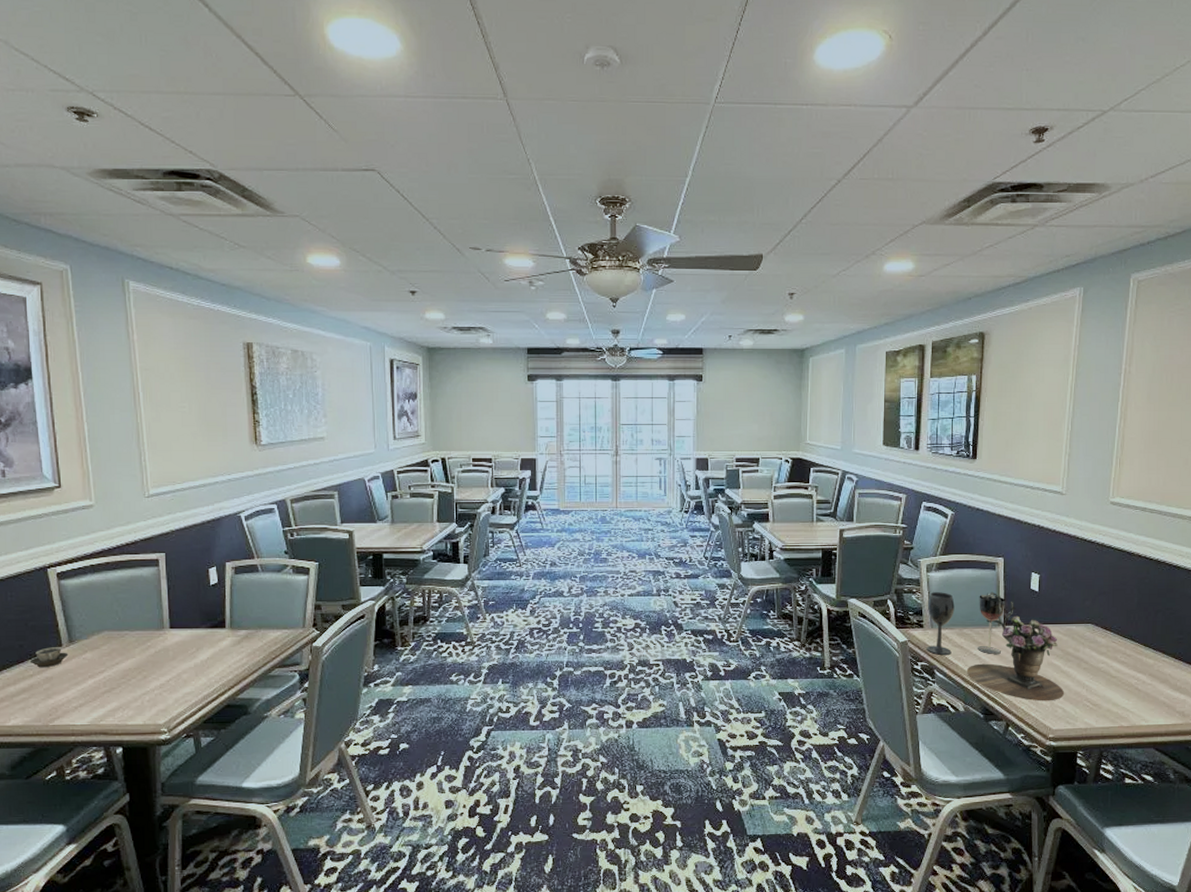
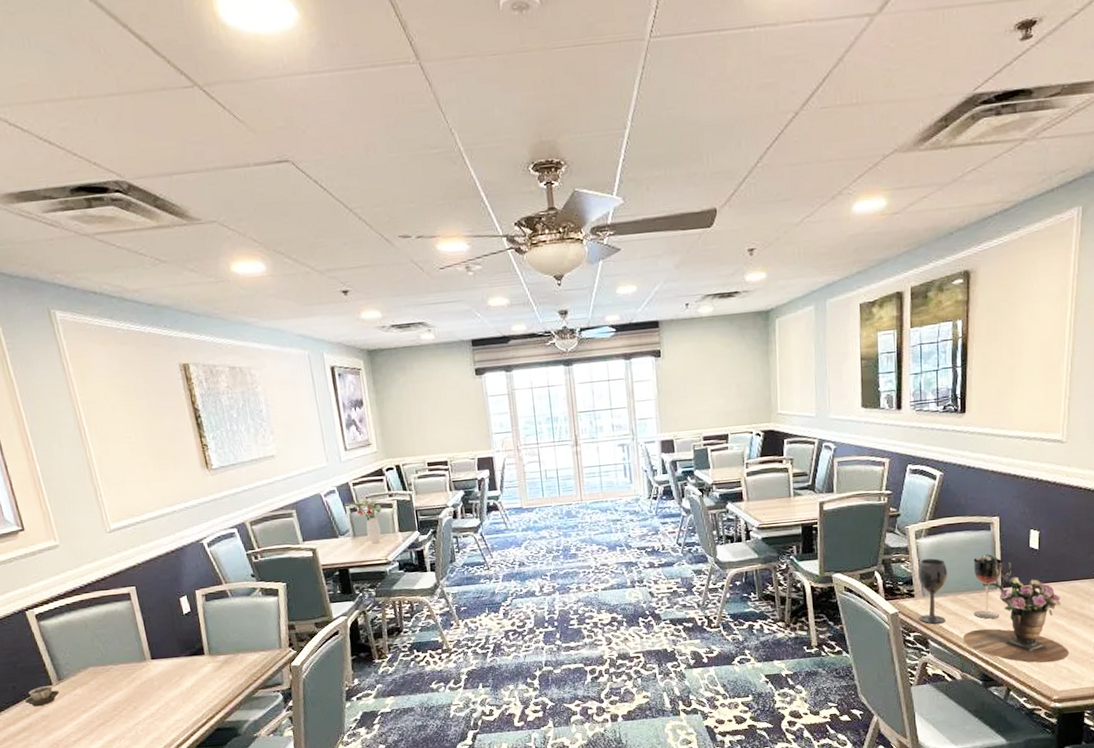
flower arrangement: none [386,487,422,532] -> present [344,498,382,544]

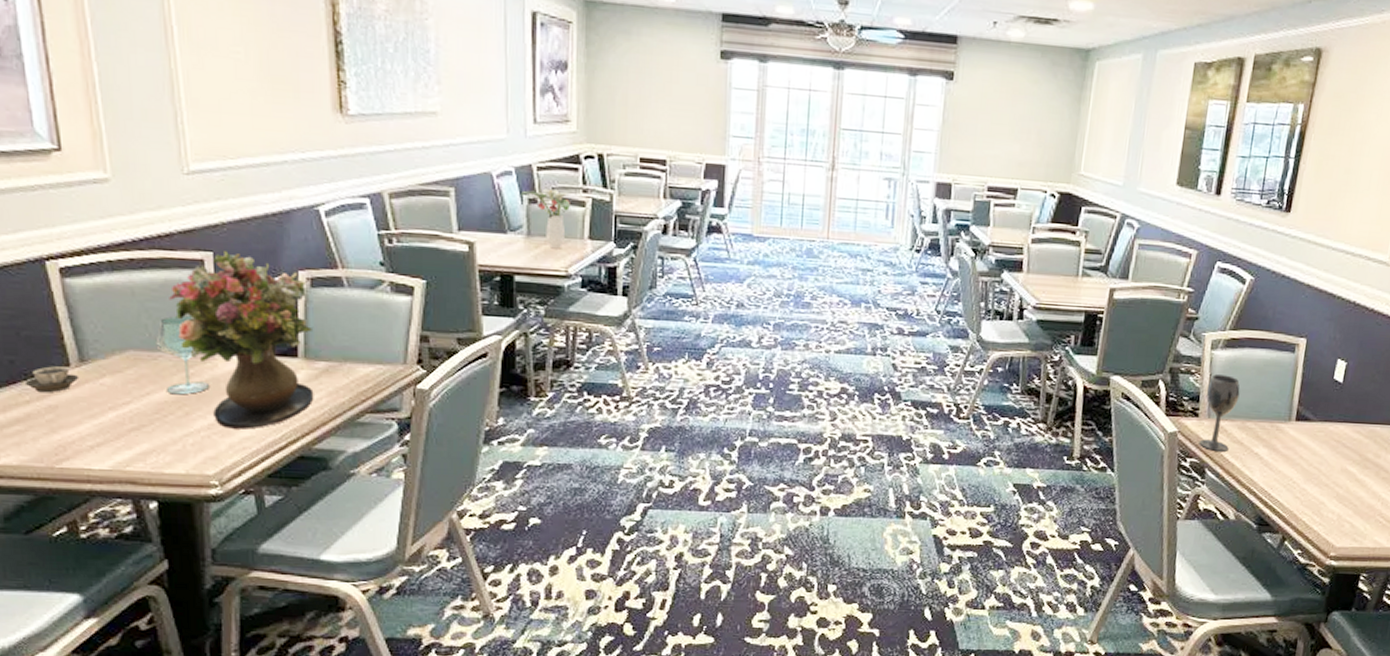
wine glass: none [106,635,148,695] -> present [155,315,211,395]
bouquet: none [110,584,221,715] -> present [169,251,314,429]
flower arrangement: present [962,553,1068,663] -> none [1243,379,1357,514]
wineglass: present [973,558,1002,619] -> none [1260,382,1302,455]

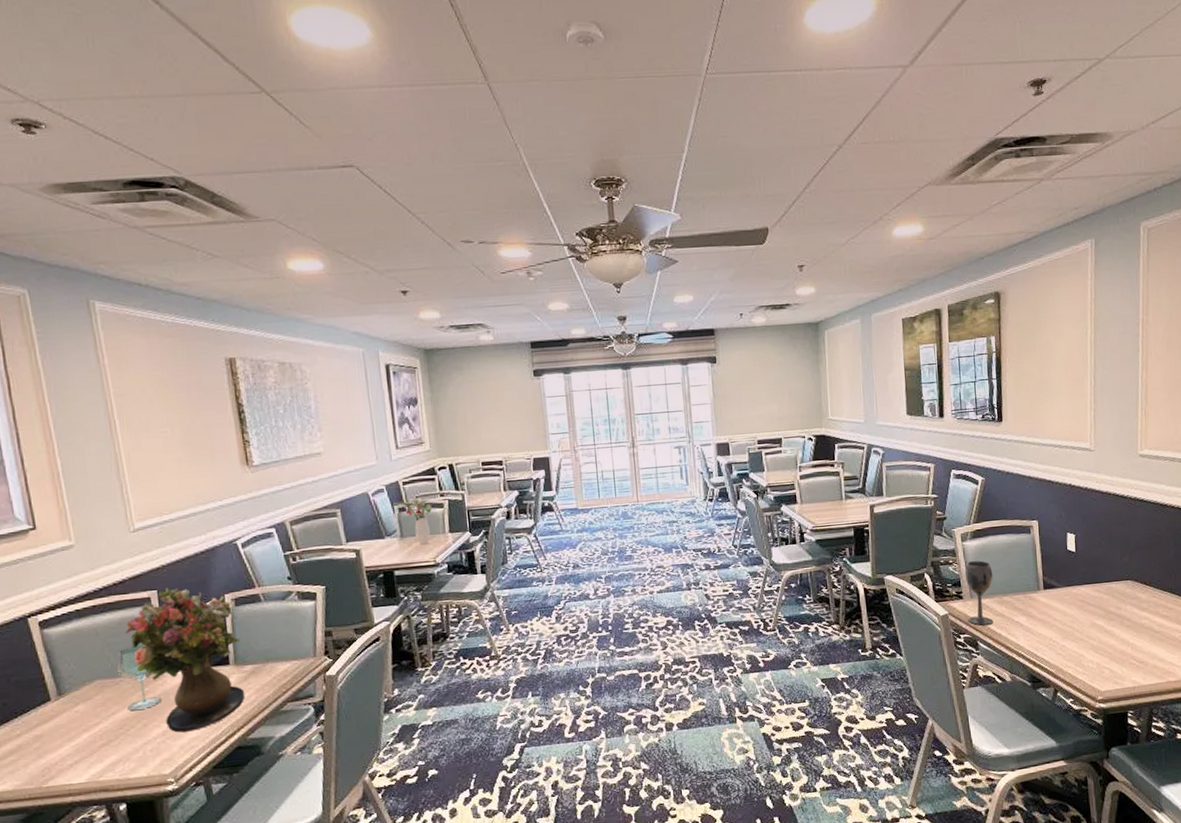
cup: present [24,366,80,393] -> none [15,701,59,726]

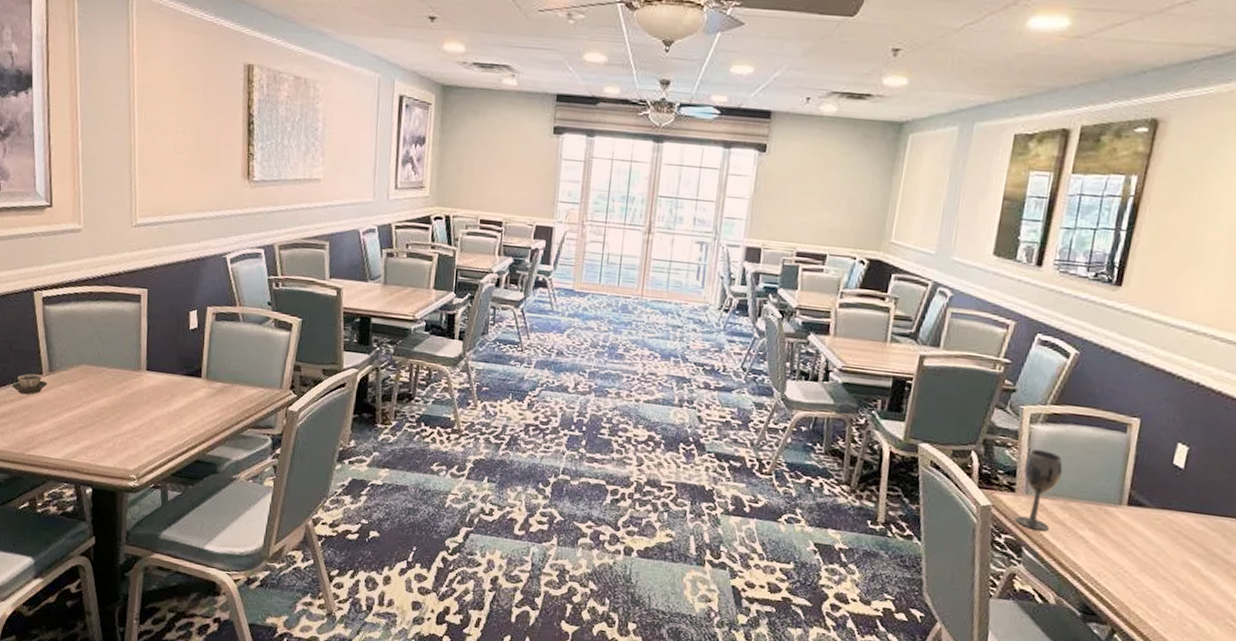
cup: none [15,701,59,726] -> present [11,373,48,395]
wine glass: present [116,644,162,711] -> none [102,339,137,403]
bouquet: present [125,588,245,733] -> none [114,289,215,435]
flower arrangement: present [392,497,432,545] -> none [381,244,421,297]

